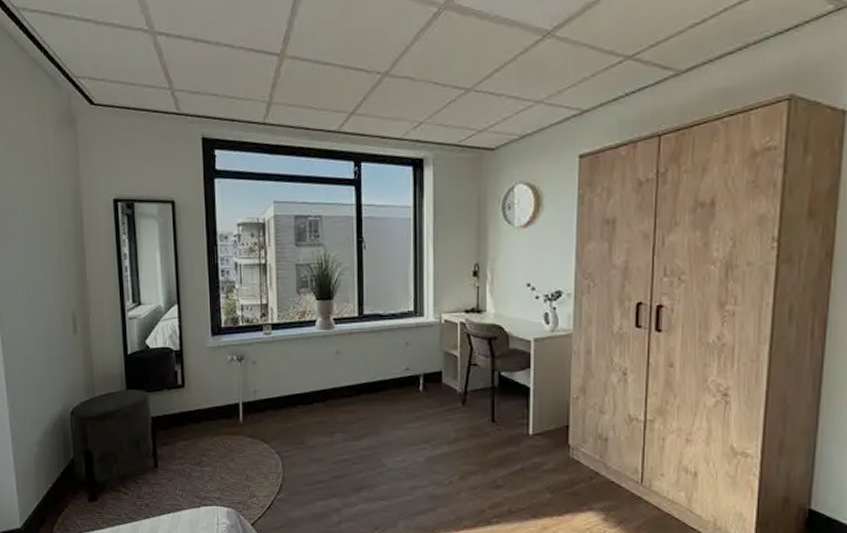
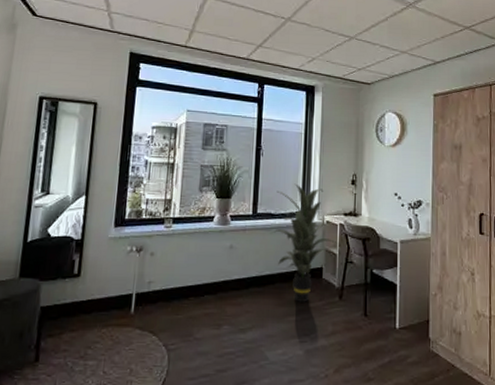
indoor plant: none [380,279,458,408] -> present [271,183,337,302]

